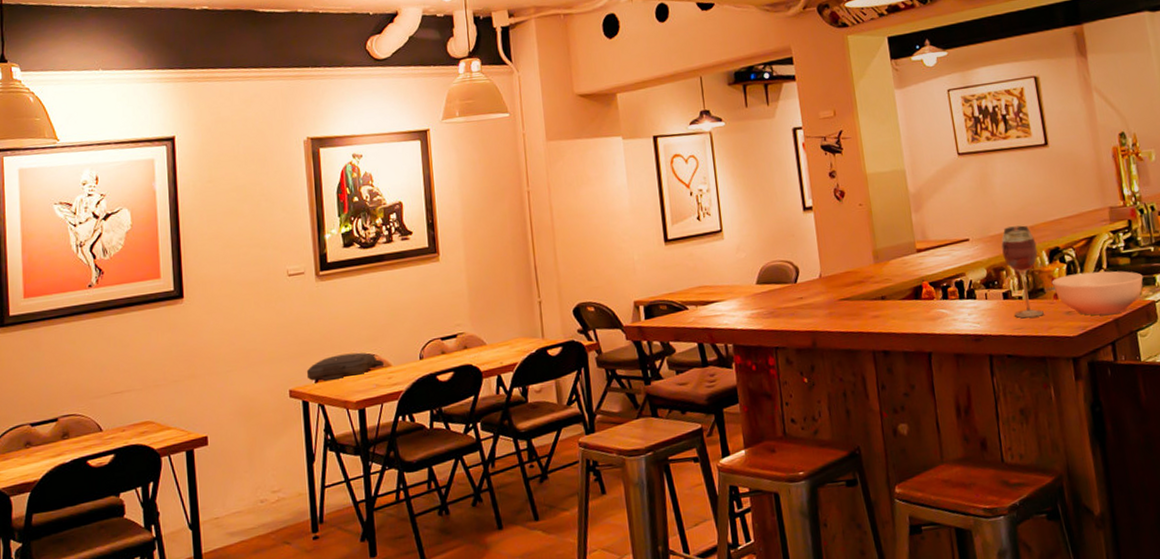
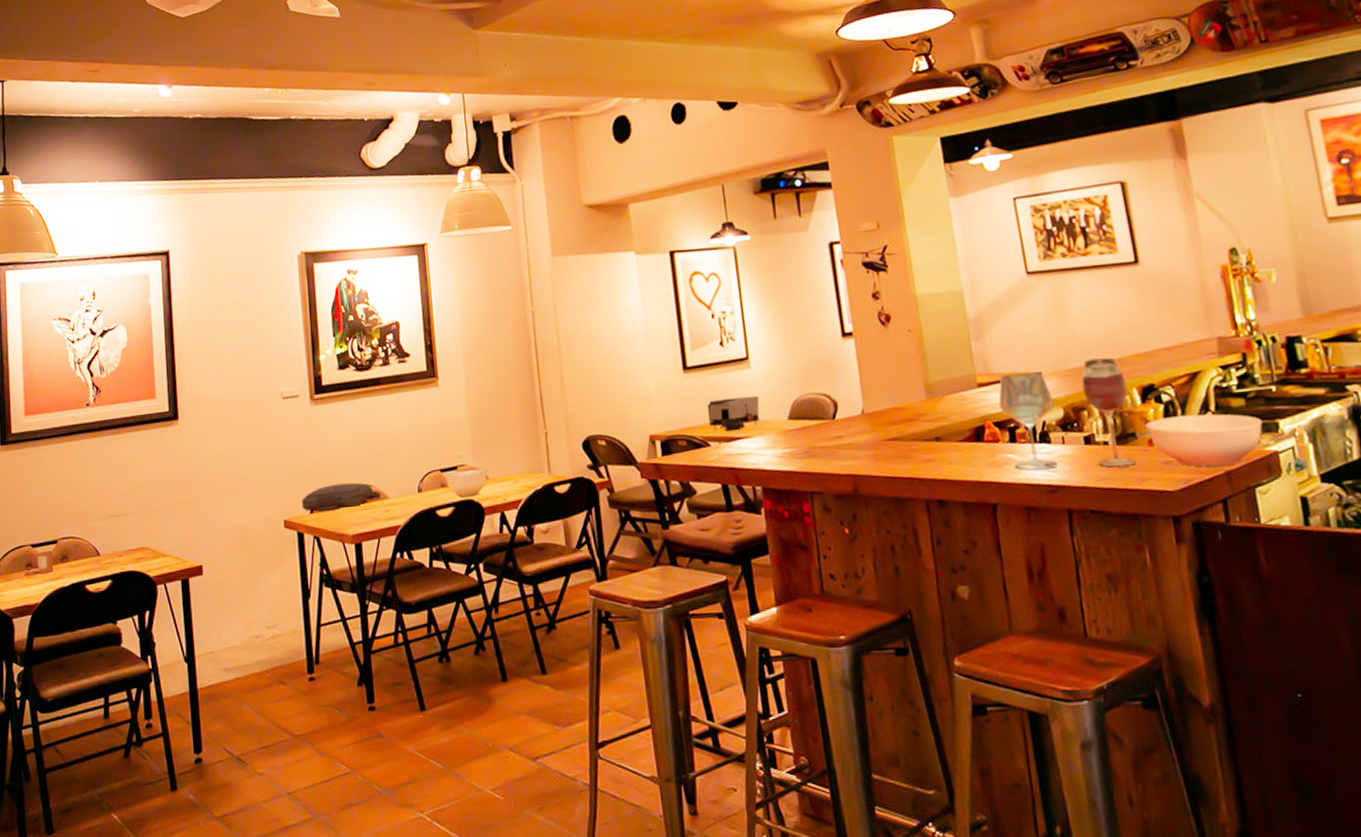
candle: none [23,428,54,455] -> present [24,550,54,576]
bowl: none [446,335,485,363] -> present [445,468,488,498]
projector: none [686,263,732,297] -> present [707,395,760,432]
wine glass: none [934,238,982,323] -> present [998,372,1059,471]

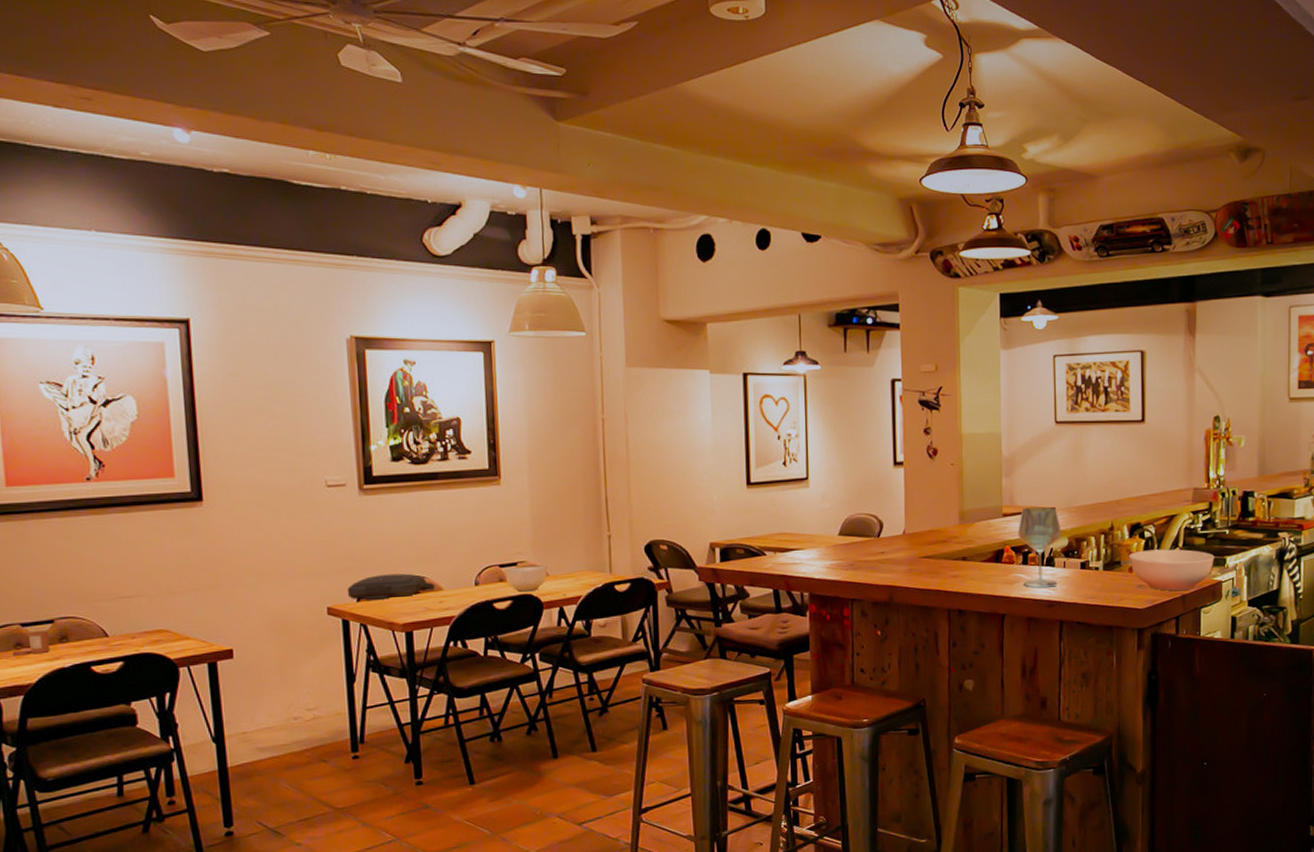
projector: present [707,395,760,432] -> none [766,512,814,544]
wineglass: present [1081,357,1136,468] -> none [1085,498,1120,589]

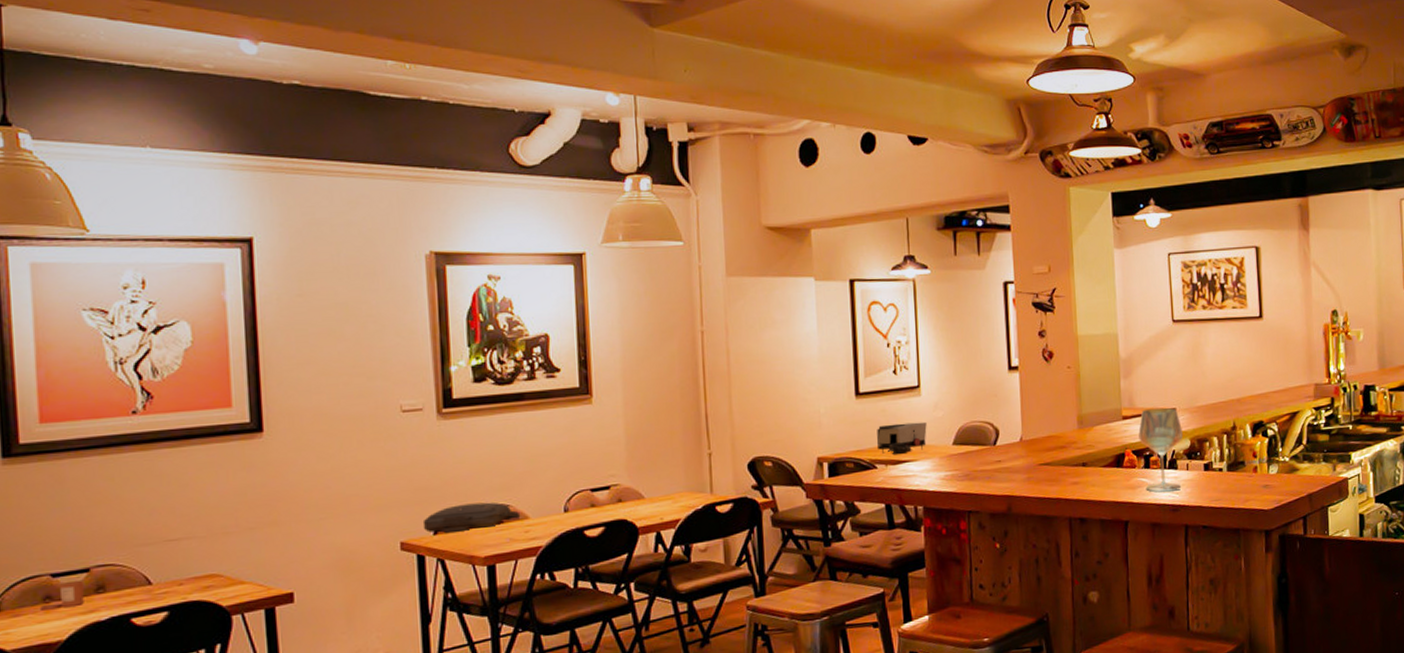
bowl: present [504,565,548,592] -> none [596,488,643,518]
projector: none [766,512,814,544] -> present [877,421,927,456]
bowl: present [1128,549,1215,591] -> none [1252,446,1340,490]

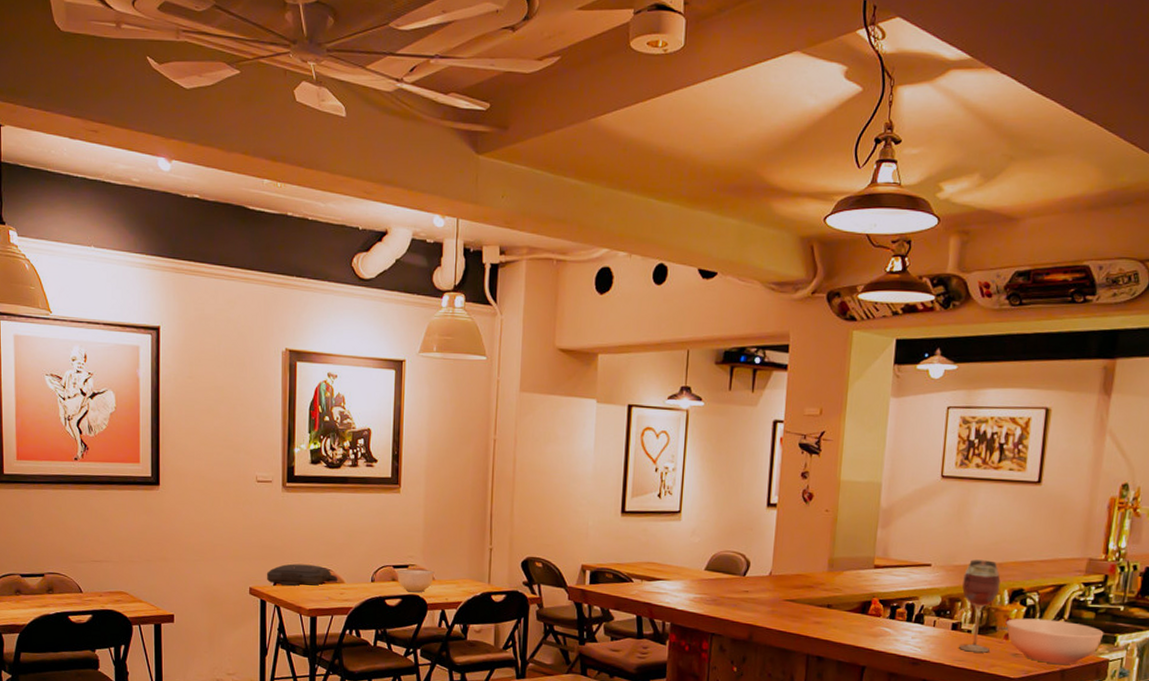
candle: present [40,580,84,611] -> none [14,581,40,602]
bowl: none [596,488,643,518] -> present [397,569,434,593]
projector: present [877,421,927,456] -> none [636,543,683,573]
wine glass: present [1138,407,1184,493] -> none [888,561,936,645]
wineglass: none [1207,397,1242,490] -> present [959,559,1001,653]
bowl: none [1252,446,1340,490] -> present [1005,618,1104,665]

